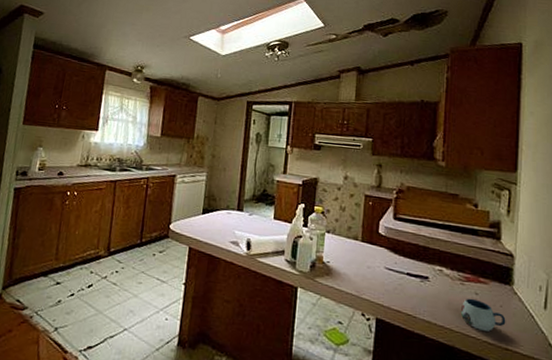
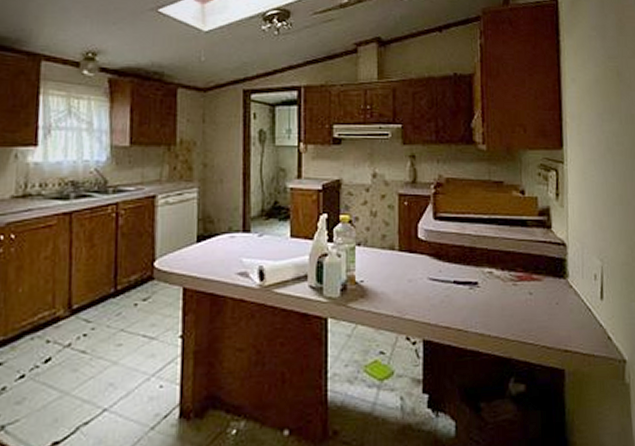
mug: present [460,298,506,332] -> none [515,299,563,335]

